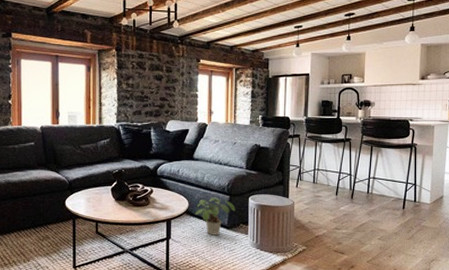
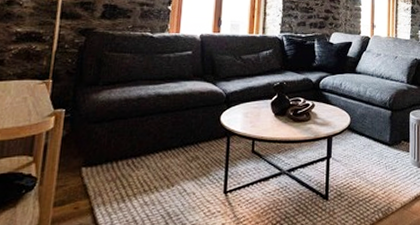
potted plant: present [195,197,236,235] -> none [356,112,397,154]

